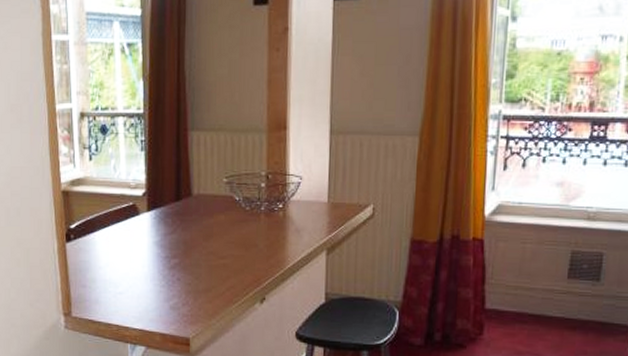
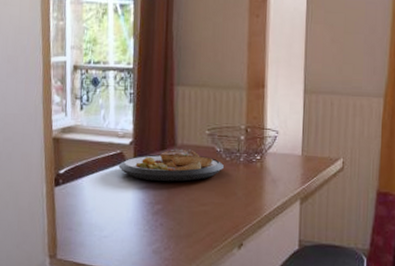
plate: none [131,199,245,235] -> present [118,149,225,182]

